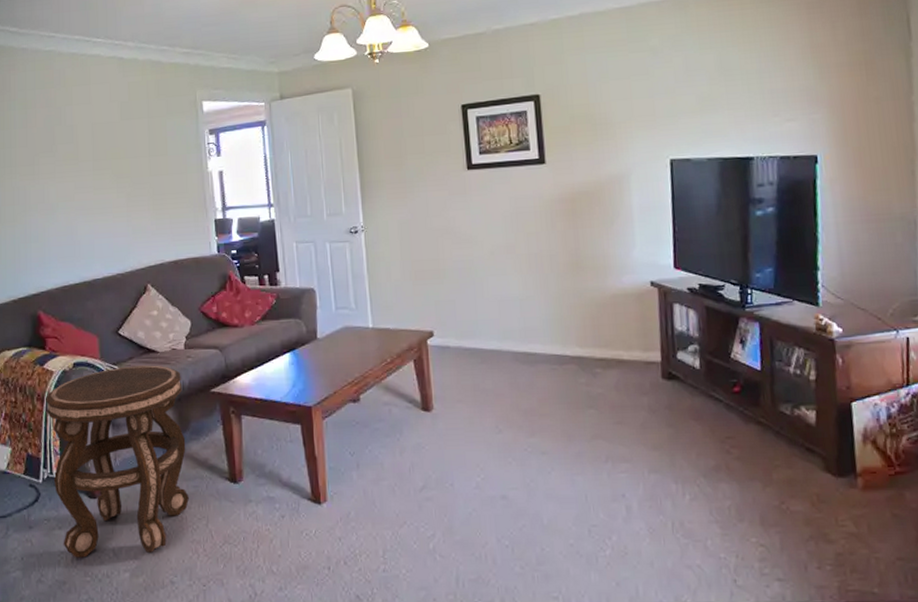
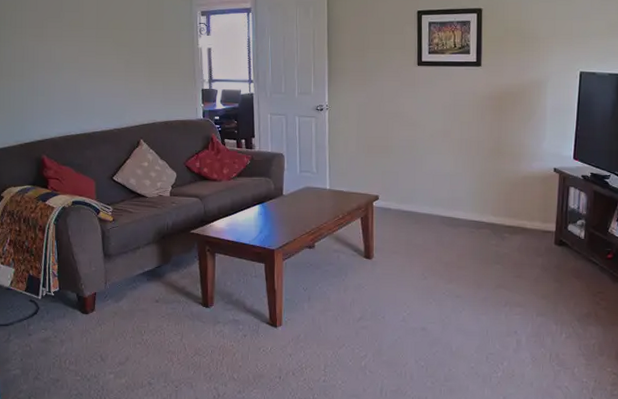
side table: present [45,365,189,558] -> none [46,207,167,361]

